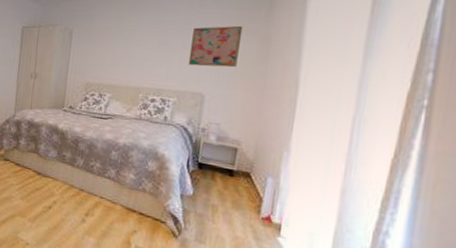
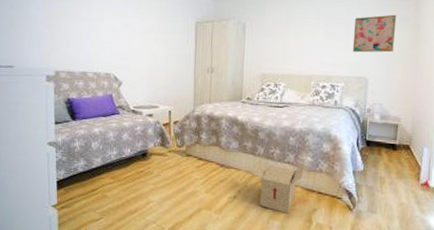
cardboard box: none [66,172,129,232] -> present [249,160,307,214]

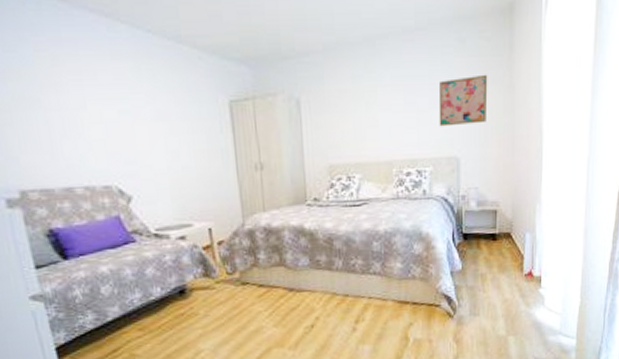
cardboard box: present [249,160,307,214] -> none [327,271,396,335]

